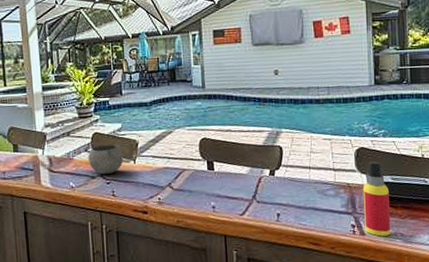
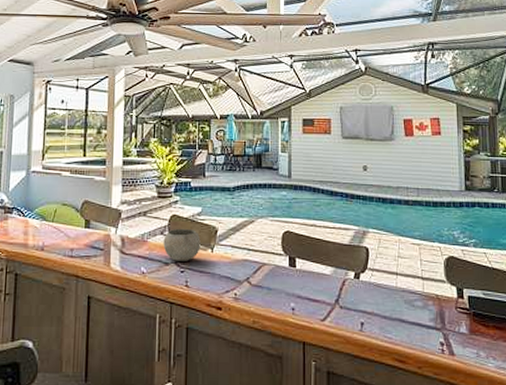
spray bottle: present [362,160,391,237] -> none [452,272,483,359]

